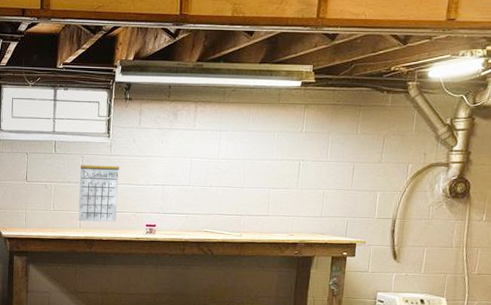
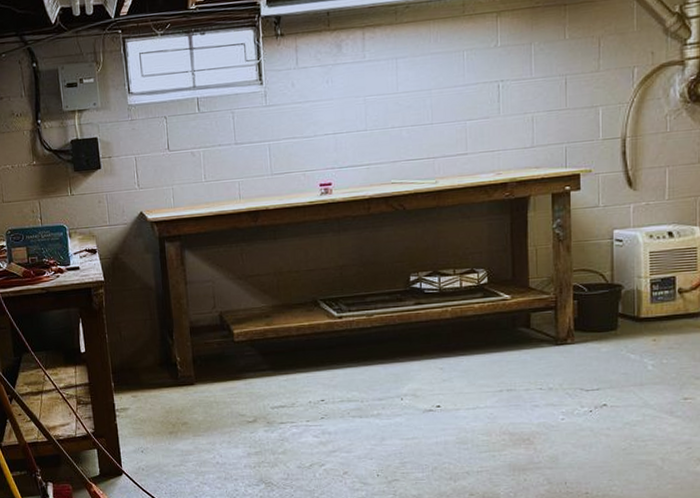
calendar: present [78,154,119,222] -> none [231,107,283,191]

